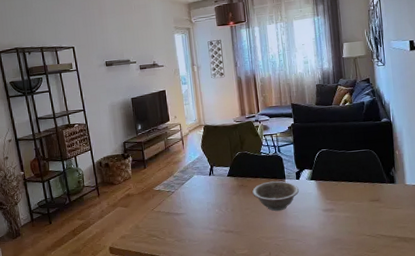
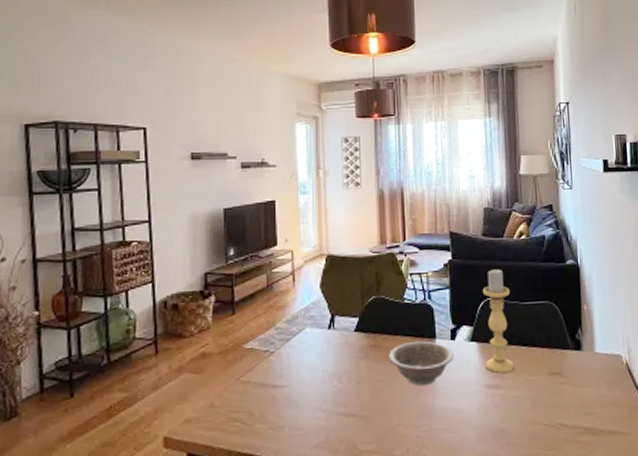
candle holder: none [318,127,344,201] -> present [482,268,515,373]

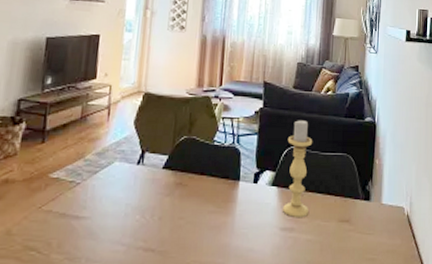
decorative bowl: present [389,340,453,387] -> none [192,182,254,226]

